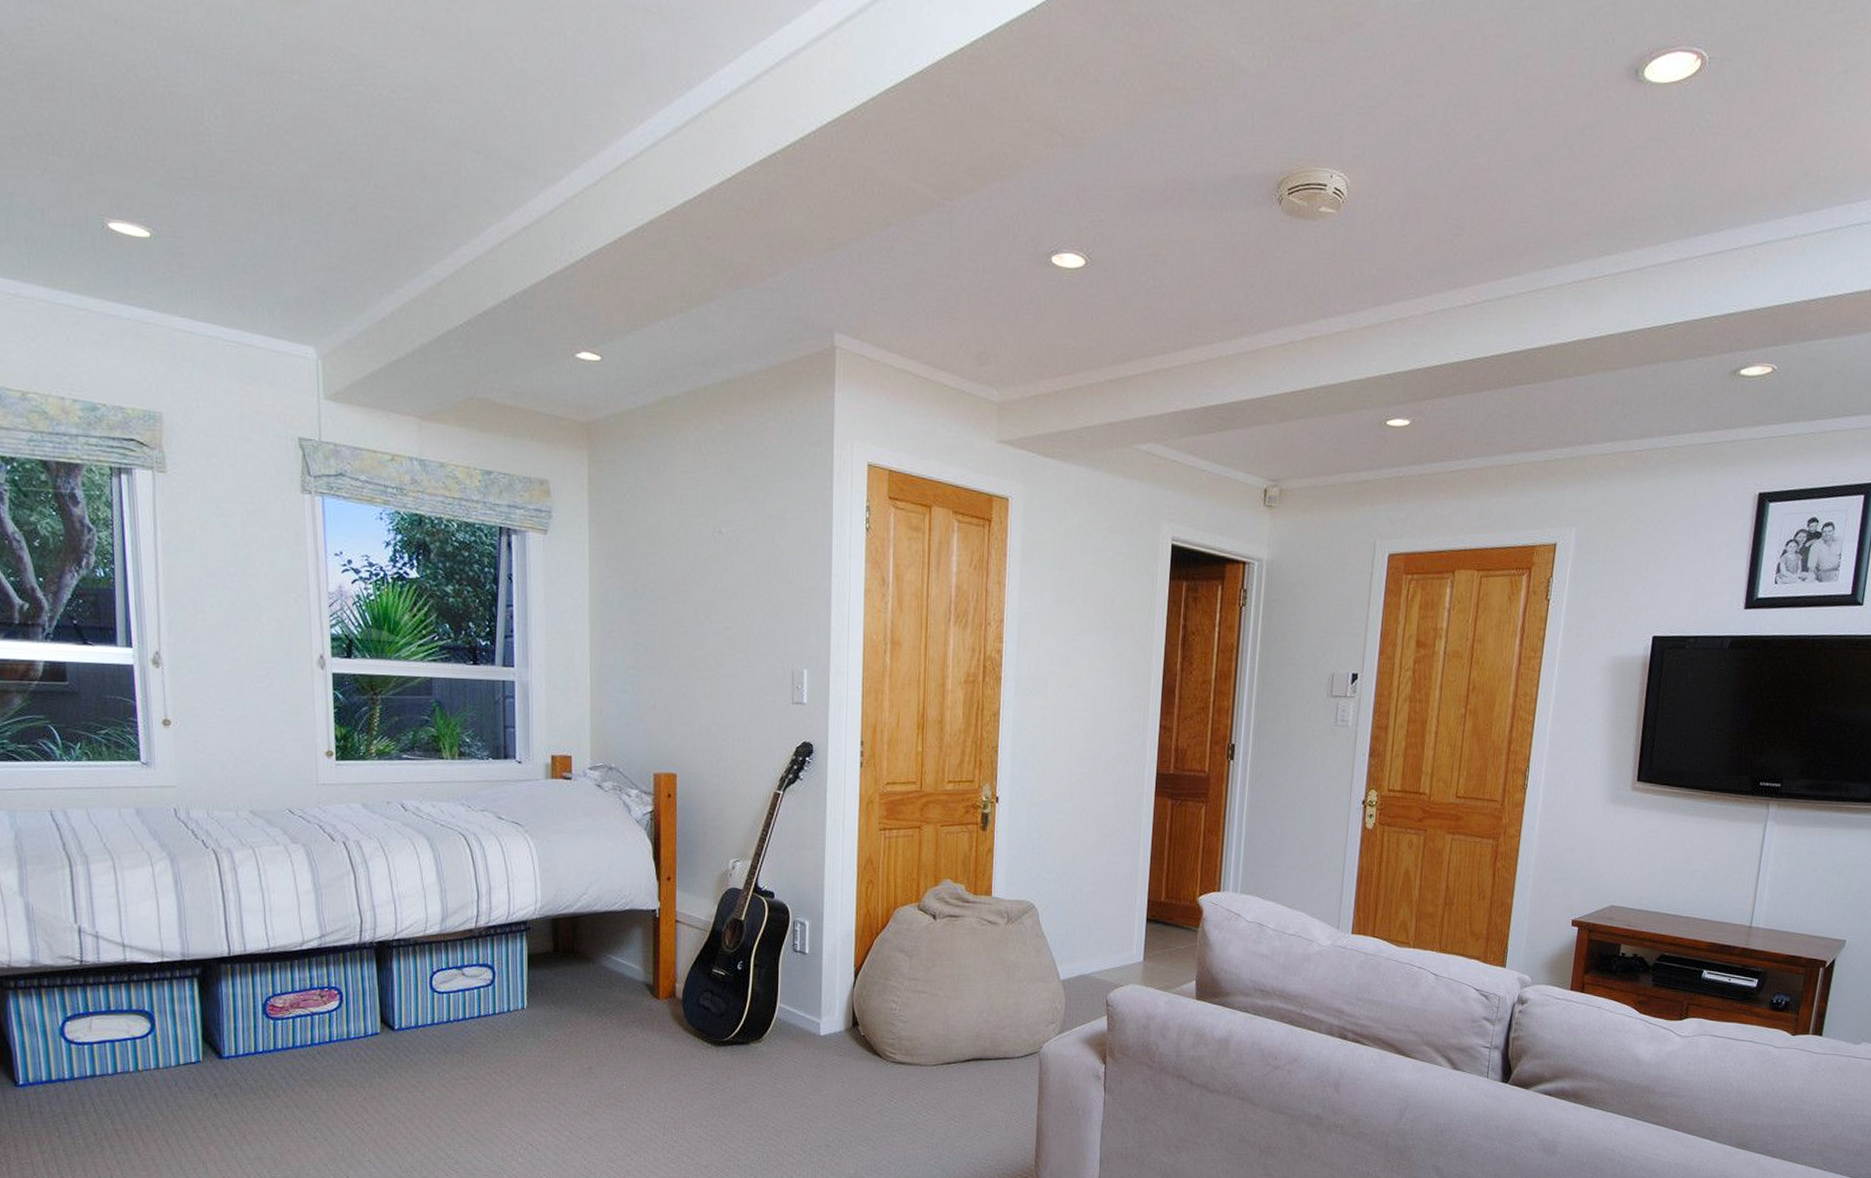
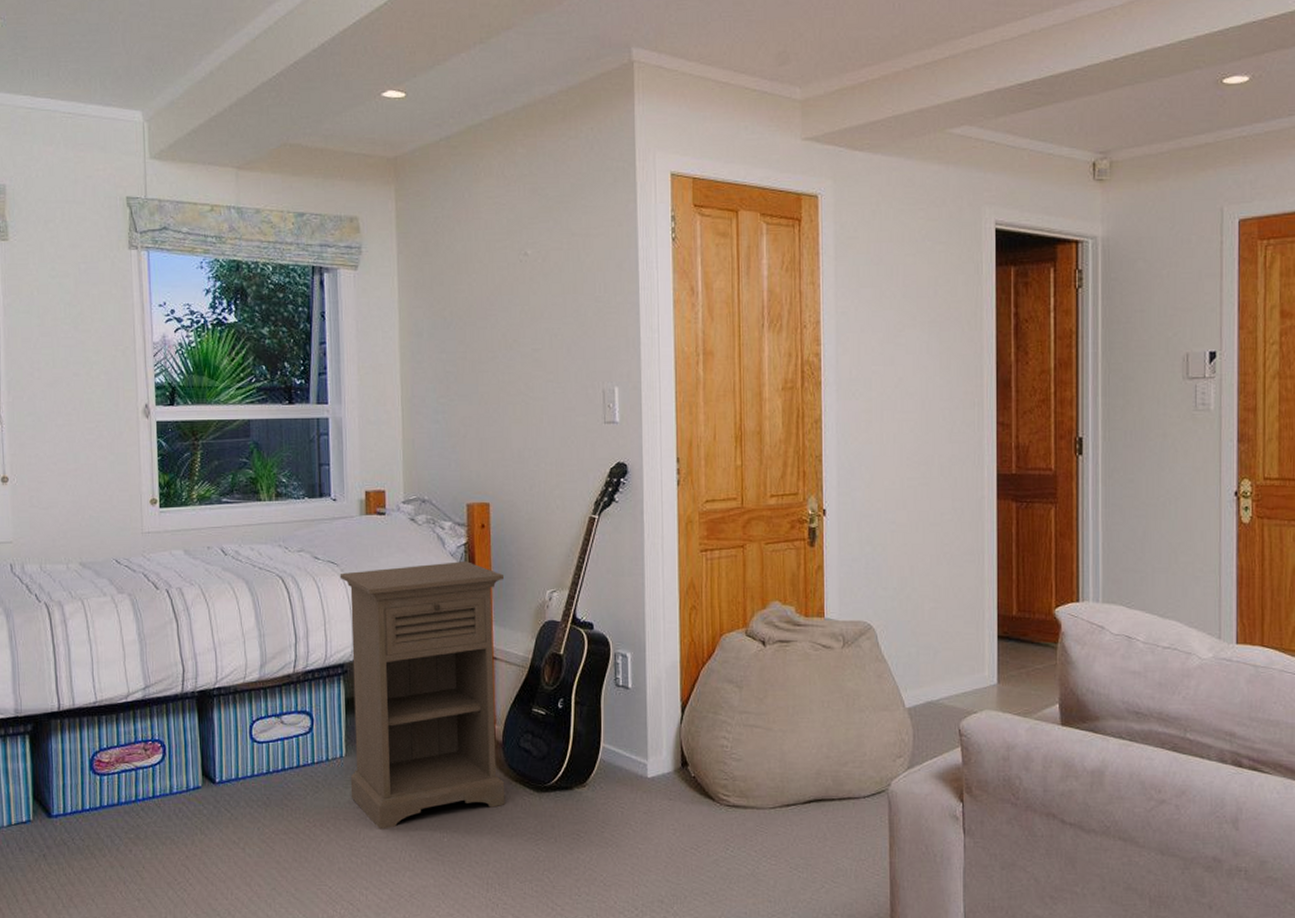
nightstand: none [524,828,689,1077] -> present [339,561,505,830]

